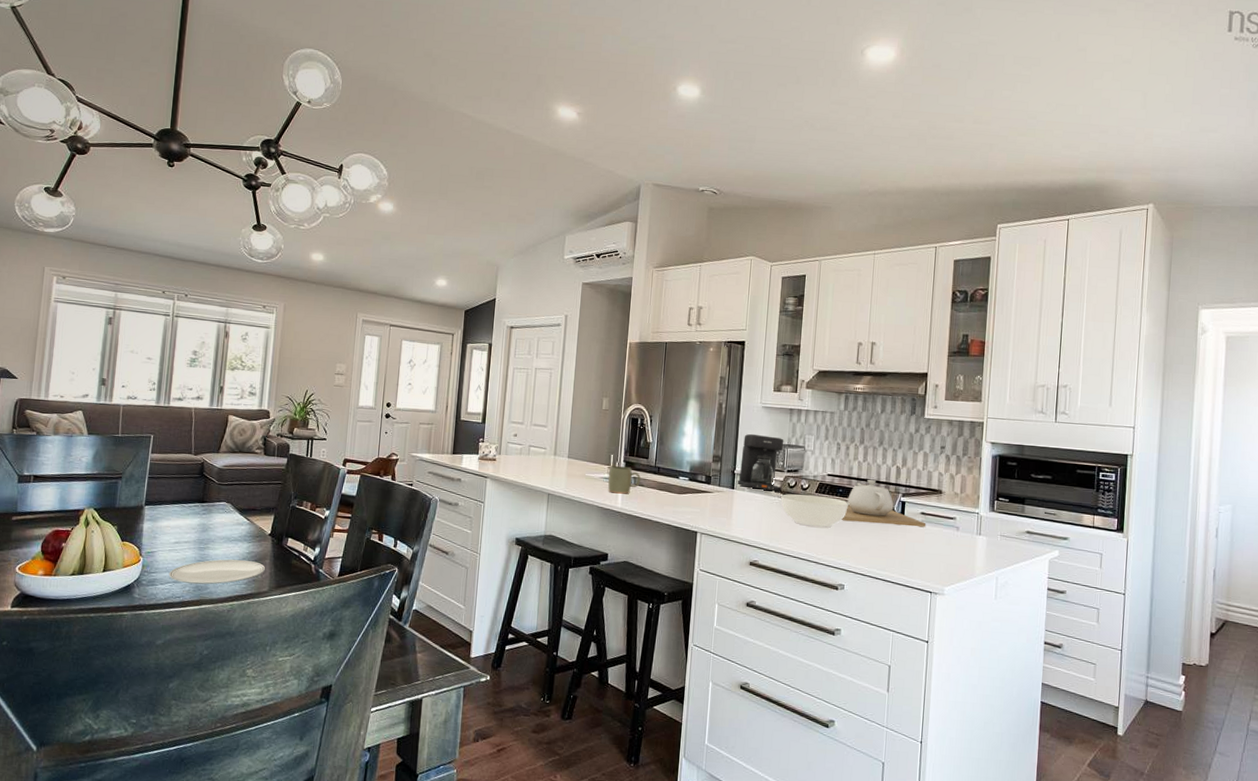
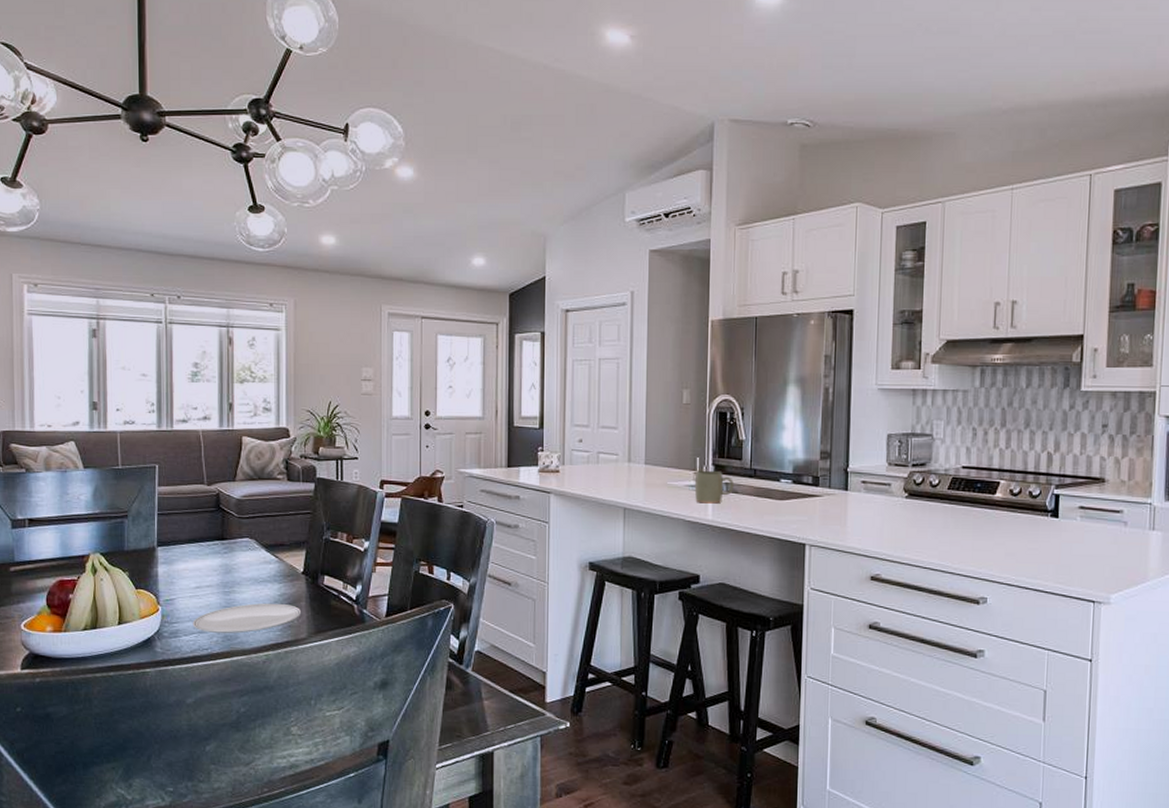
coffee maker: present [737,434,784,492] -> none [851,423,907,491]
bowl: present [780,493,850,528] -> none [904,492,990,532]
teapot: present [842,479,927,528] -> none [981,469,1087,525]

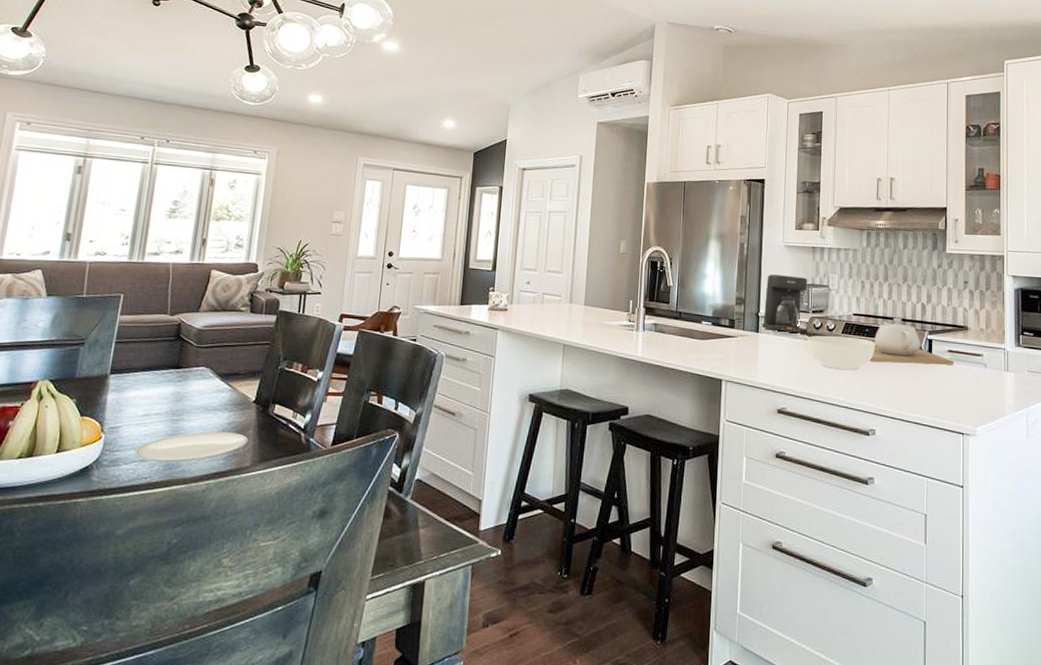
mug: present [694,470,734,504] -> none [627,311,661,342]
coffee maker: none [851,423,907,491] -> present [761,275,808,334]
bowl: none [904,492,990,532] -> present [806,335,877,371]
teapot: none [981,469,1087,525] -> present [869,317,954,366]

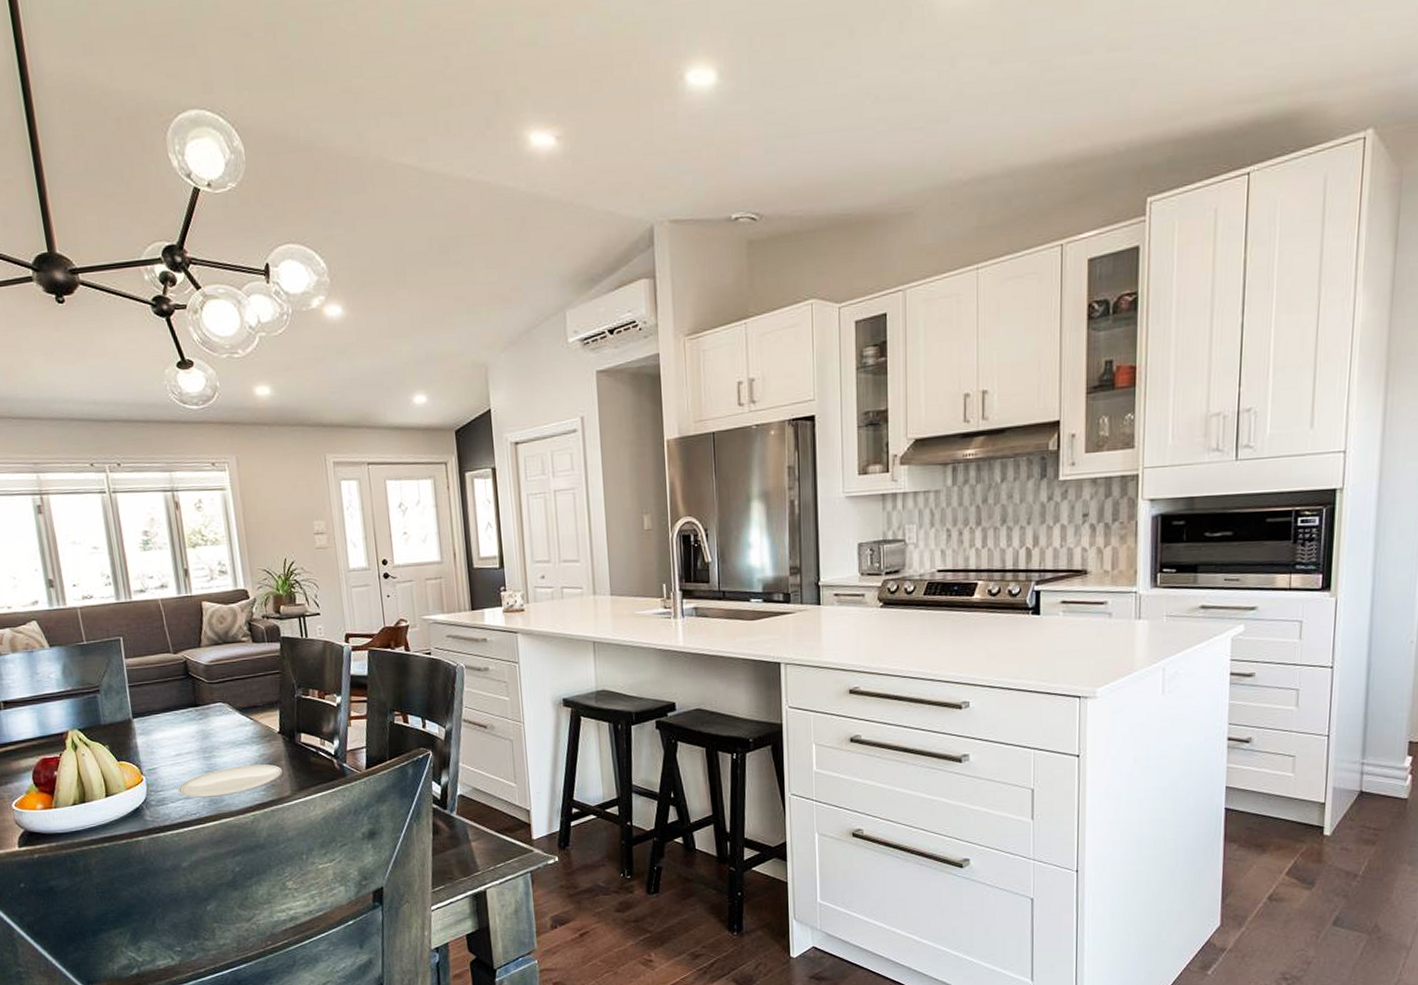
coffee maker: present [761,275,808,334] -> none [823,532,880,602]
bowl: present [806,335,877,371] -> none [879,598,968,638]
teapot: present [869,317,954,366] -> none [960,568,1069,625]

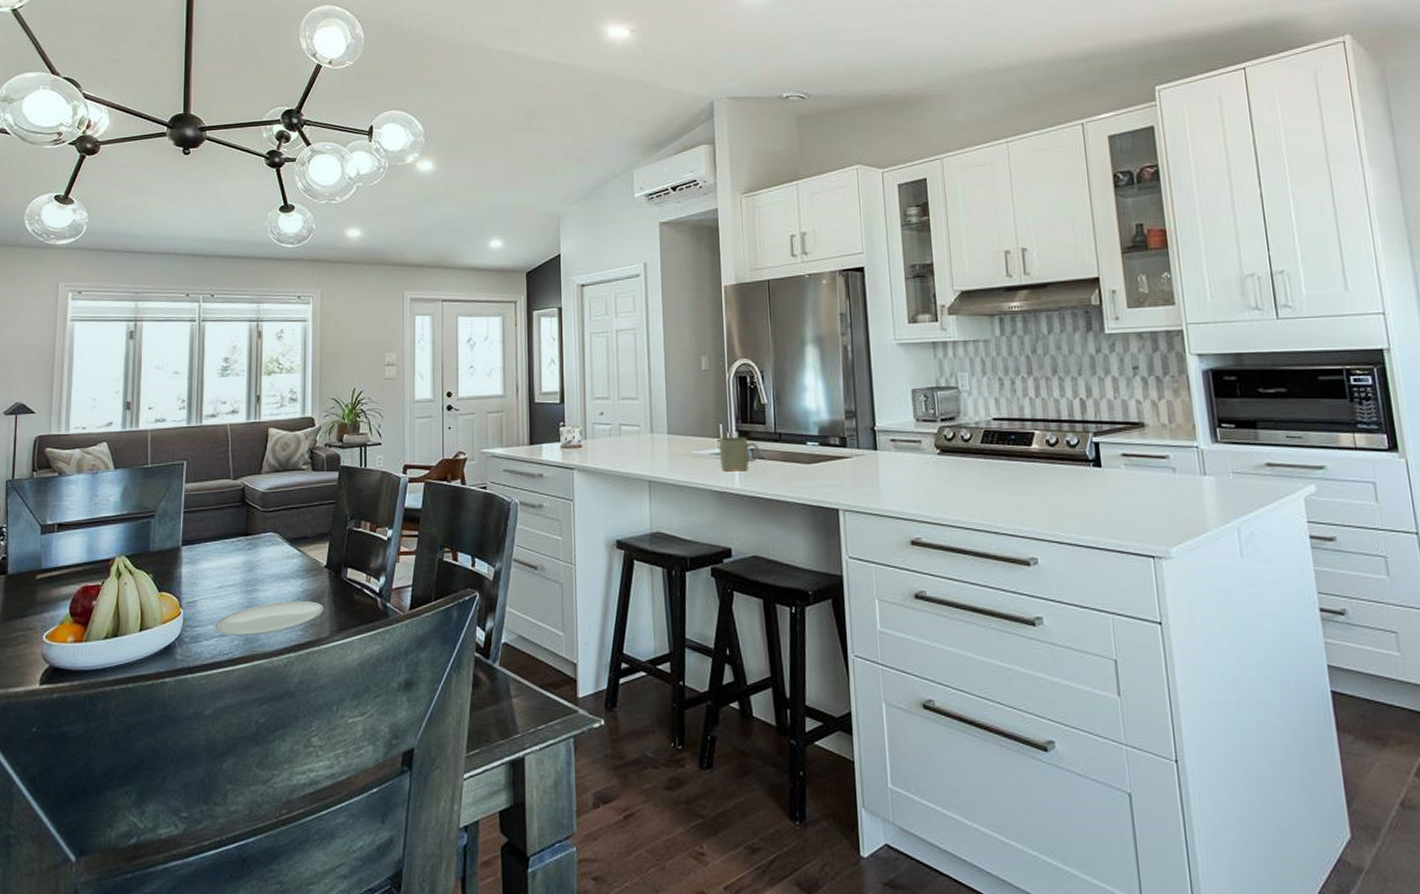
mug: none [662,595,703,630] -> present [719,436,759,472]

